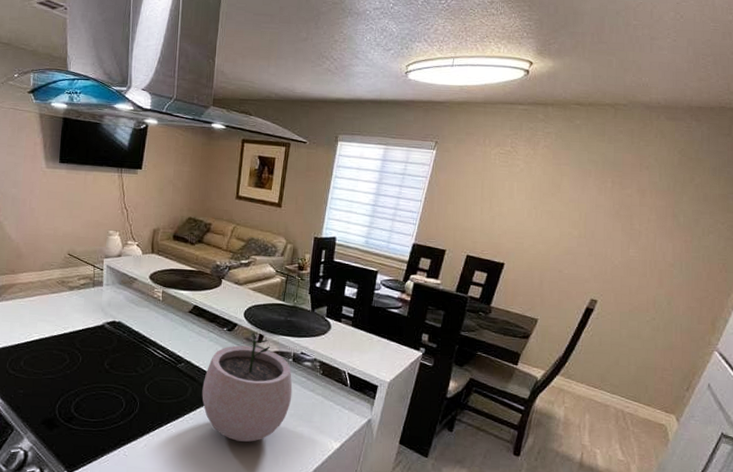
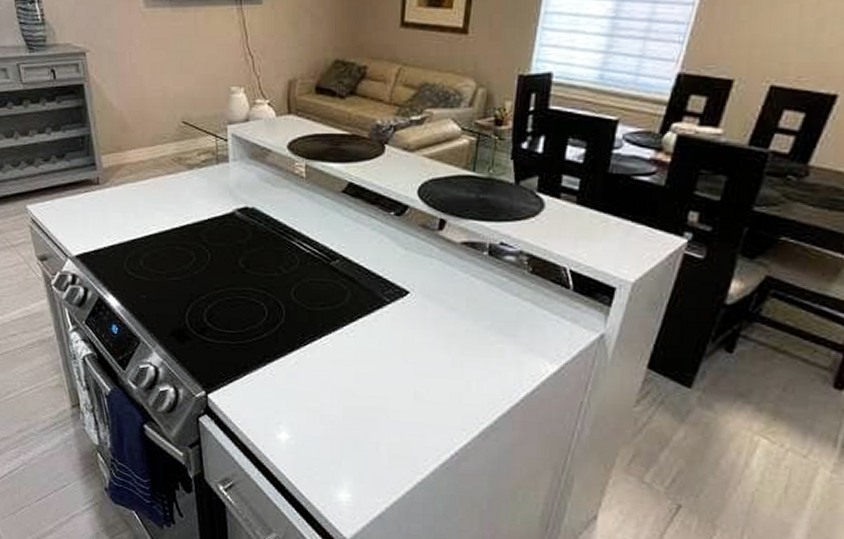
plant pot: present [202,329,293,442] -> none [364,212,489,362]

